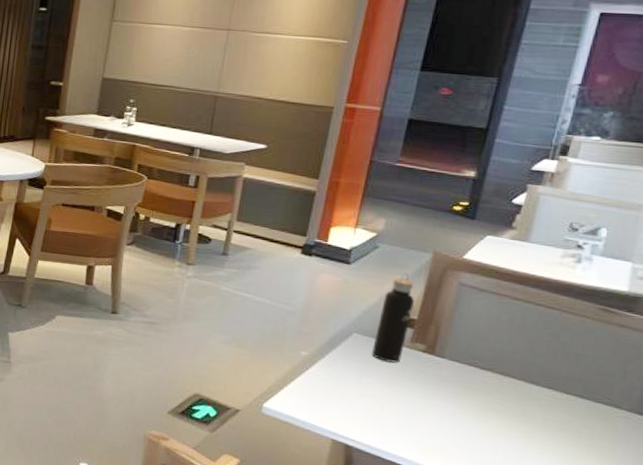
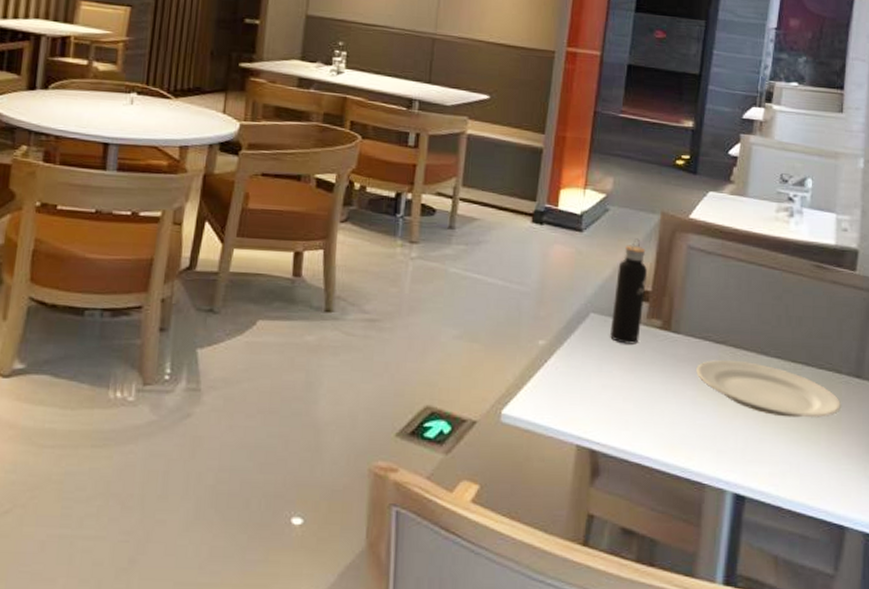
plate: none [458,383,617,445] -> present [696,360,841,418]

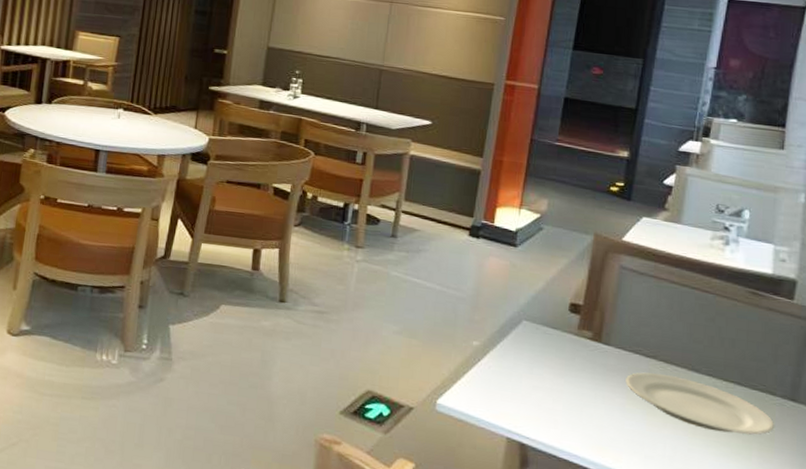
water bottle: present [610,238,647,345] -> none [541,256,579,352]

